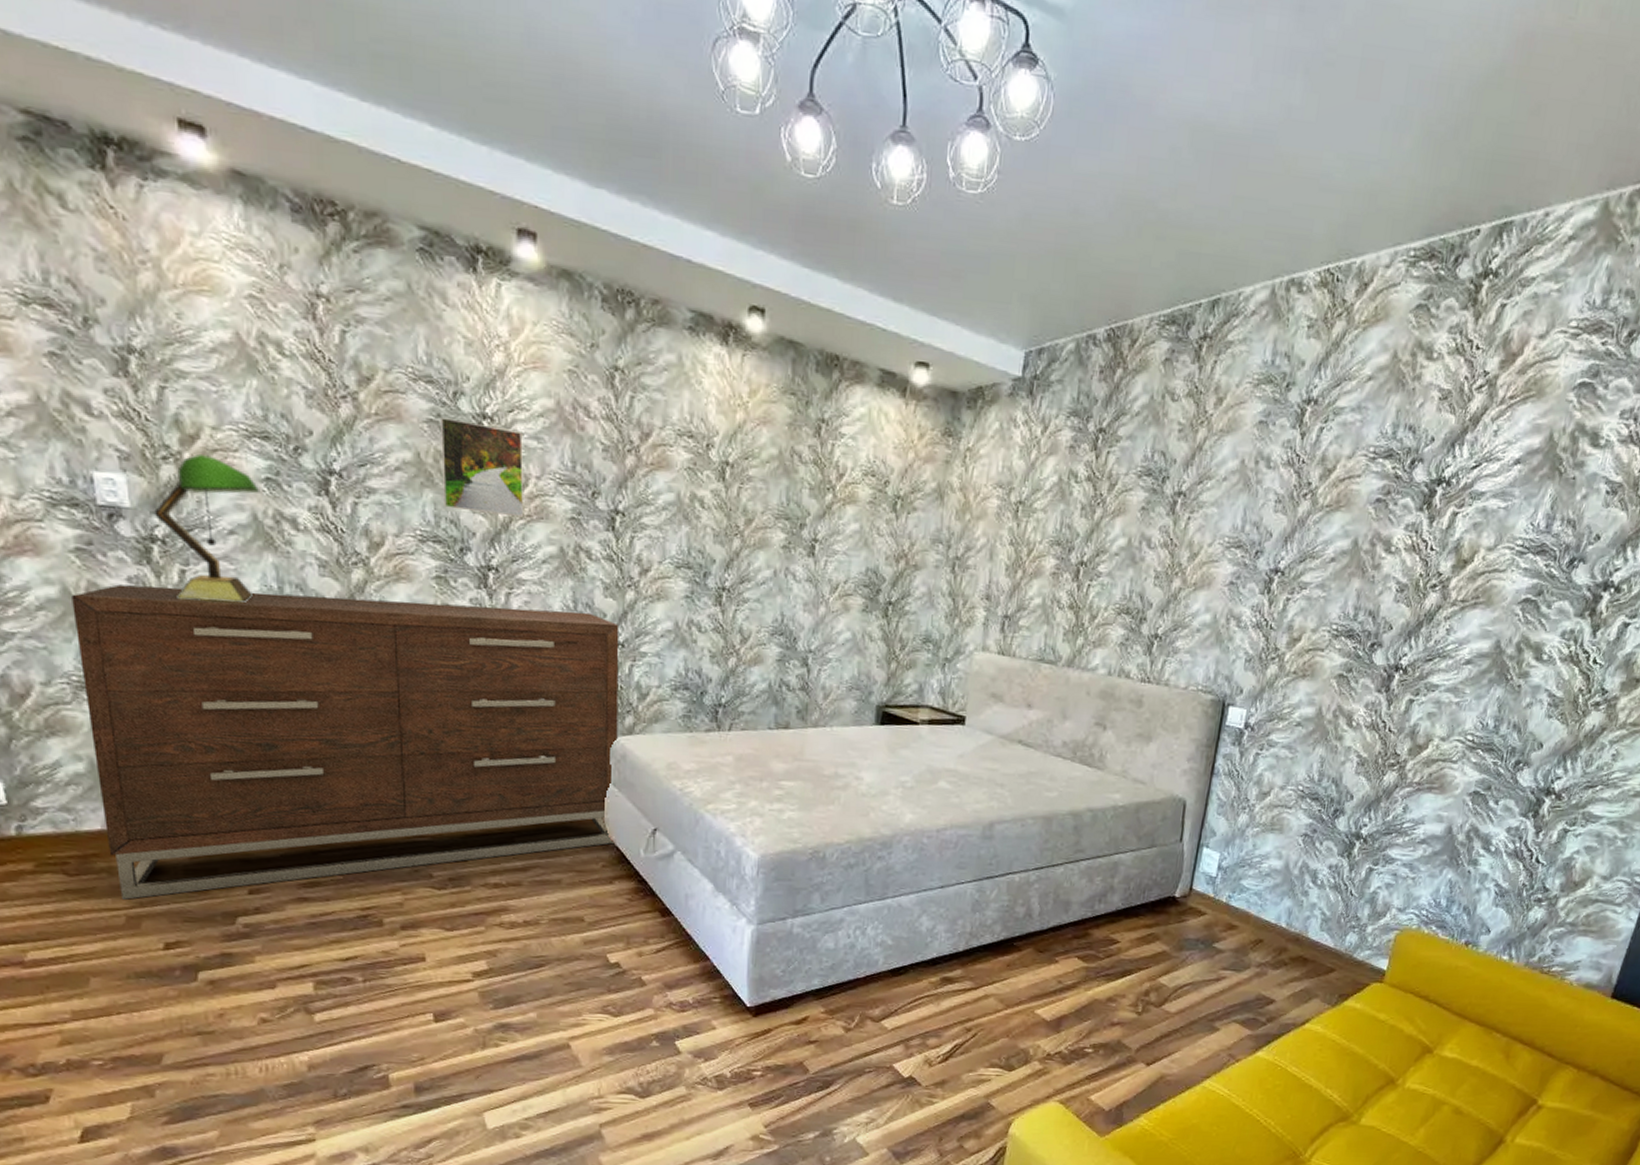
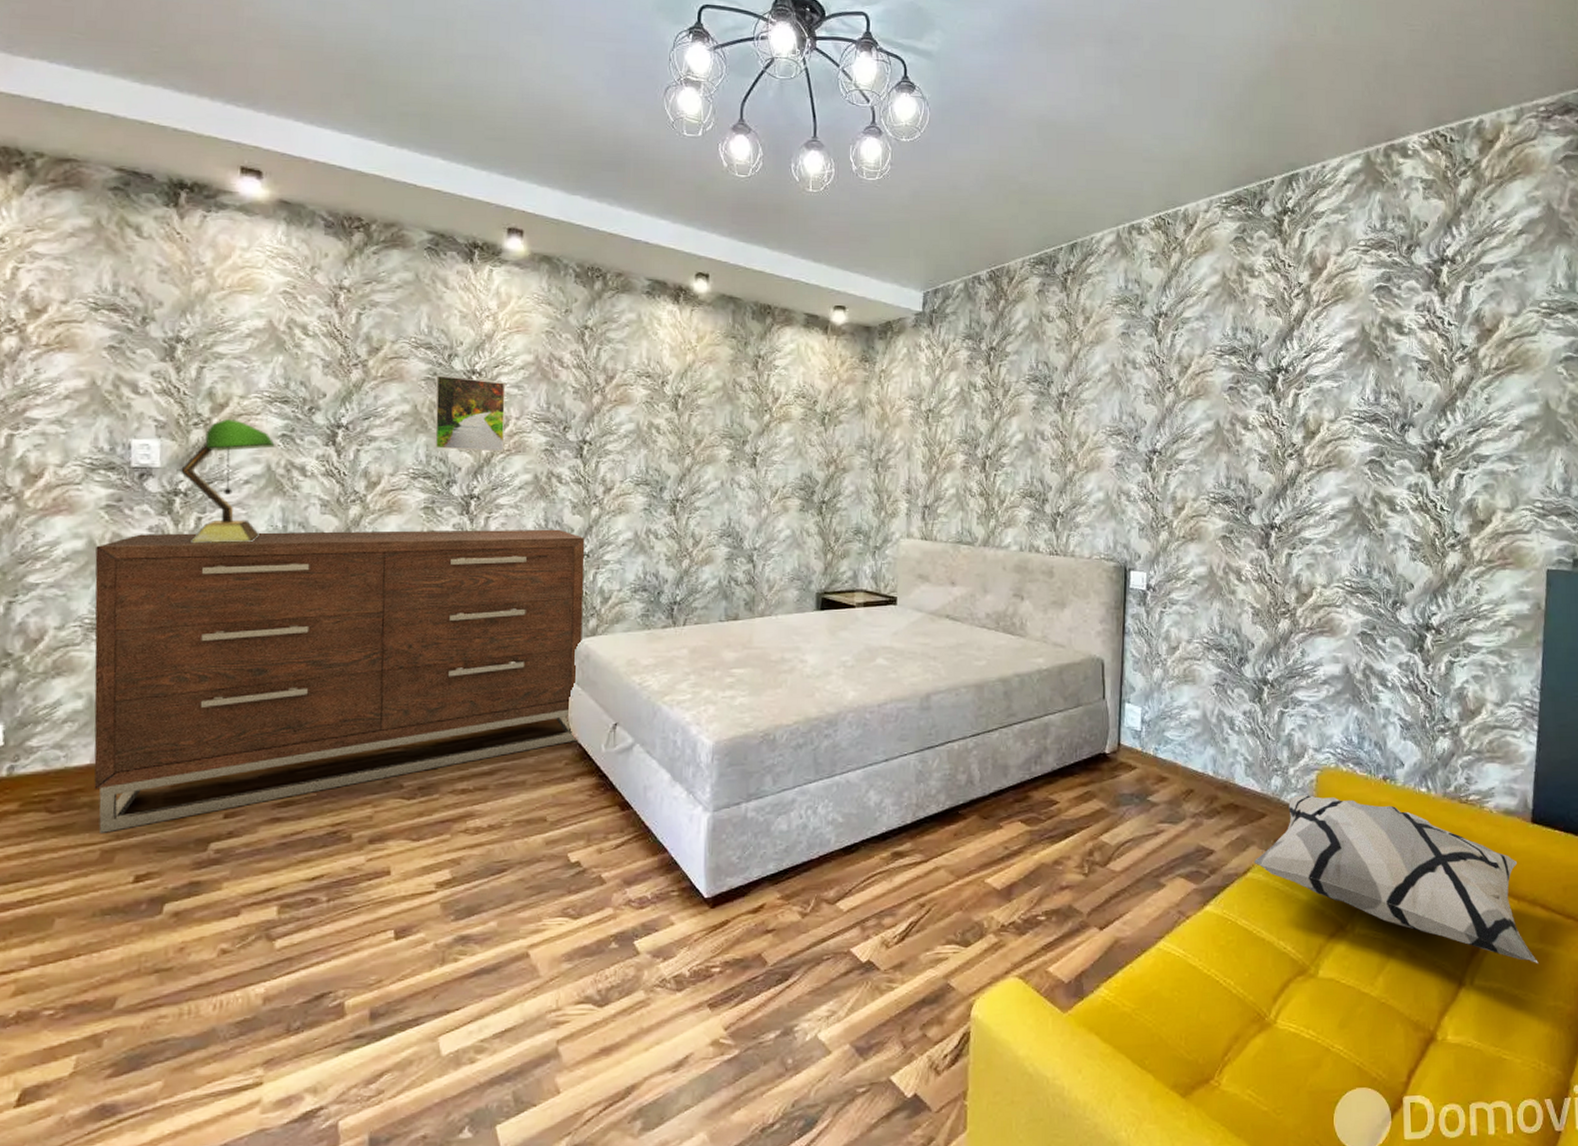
decorative pillow: none [1313,953,1586,1128] -> present [1253,795,1539,963]

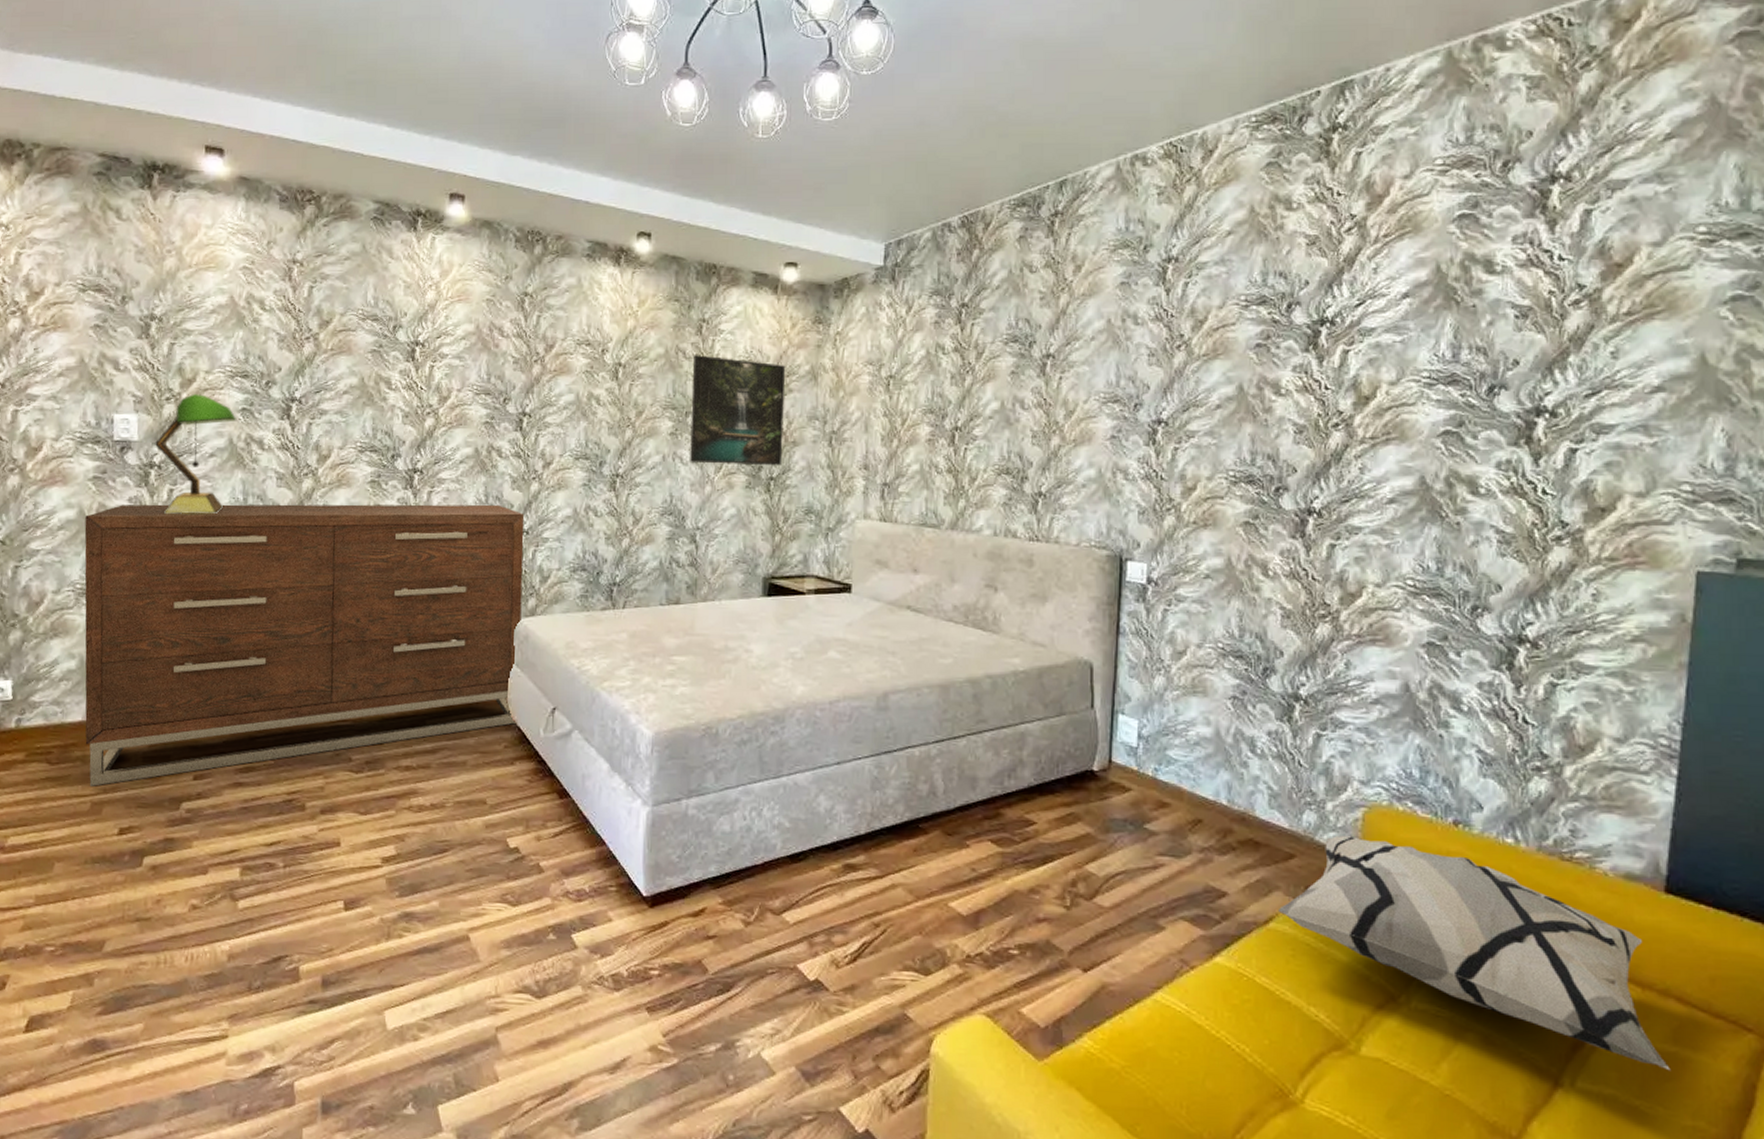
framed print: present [434,376,506,452] -> none [380,348,448,425]
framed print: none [747,388,836,491] -> present [690,355,786,466]

